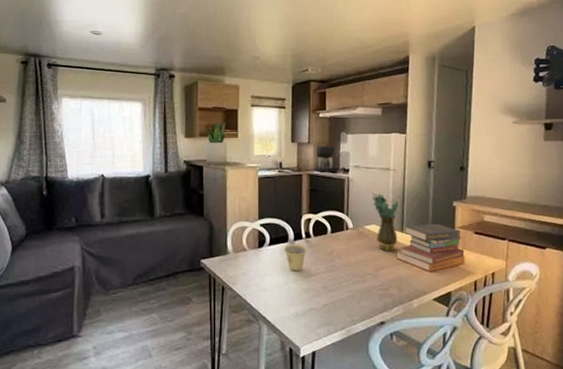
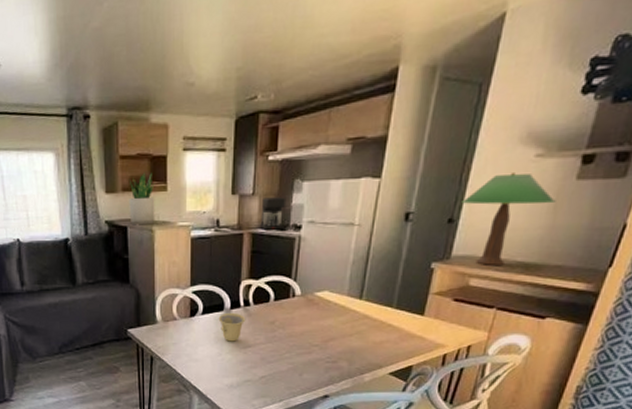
vase: present [372,192,399,251] -> none [328,253,361,320]
books: present [396,223,465,272] -> none [350,289,437,345]
table lamp: none [468,134,534,206] -> present [461,173,556,267]

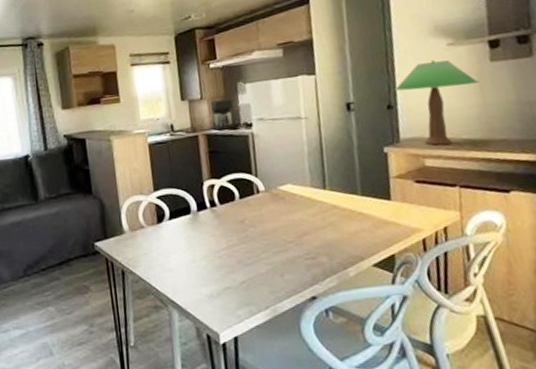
planter: present [128,172,155,226] -> none [83,87,112,137]
cup: present [218,312,246,342] -> none [186,214,215,247]

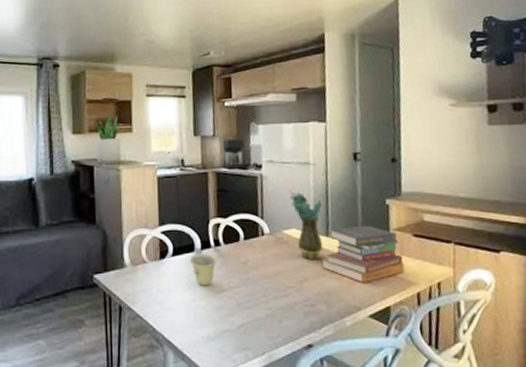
planter: none [83,87,112,137] -> present [95,115,122,165]
cup: none [186,214,215,247] -> present [189,253,218,286]
vase: none [283,146,321,214] -> present [290,191,324,259]
books: none [320,175,408,234] -> present [321,225,405,284]
table lamp: present [394,60,479,146] -> none [399,119,477,202]

